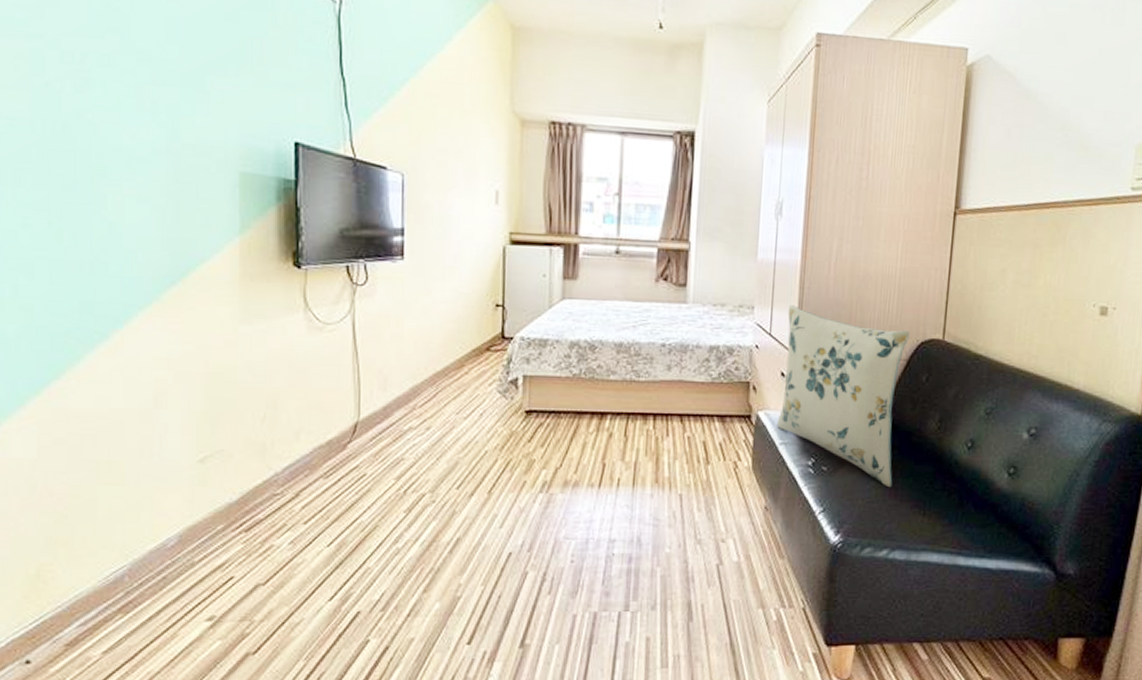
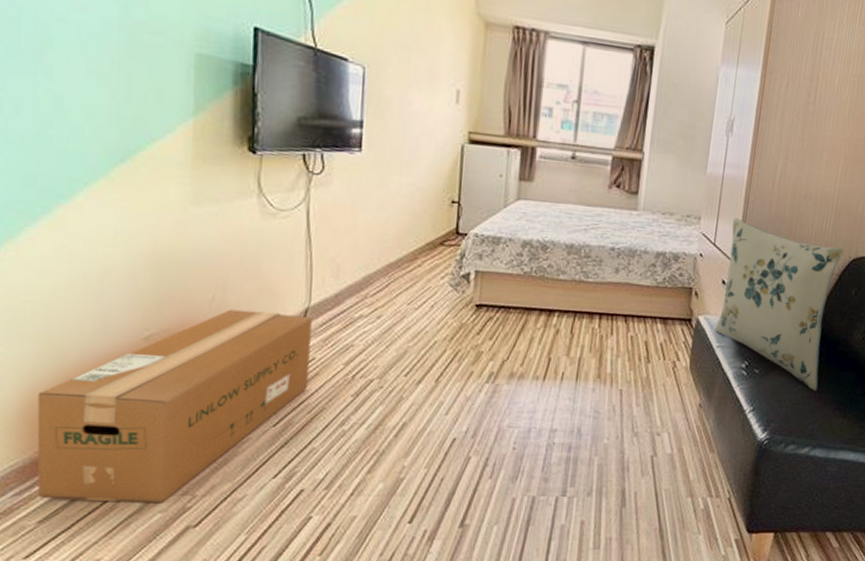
box: none [99,427,361,630] -> present [37,309,312,503]

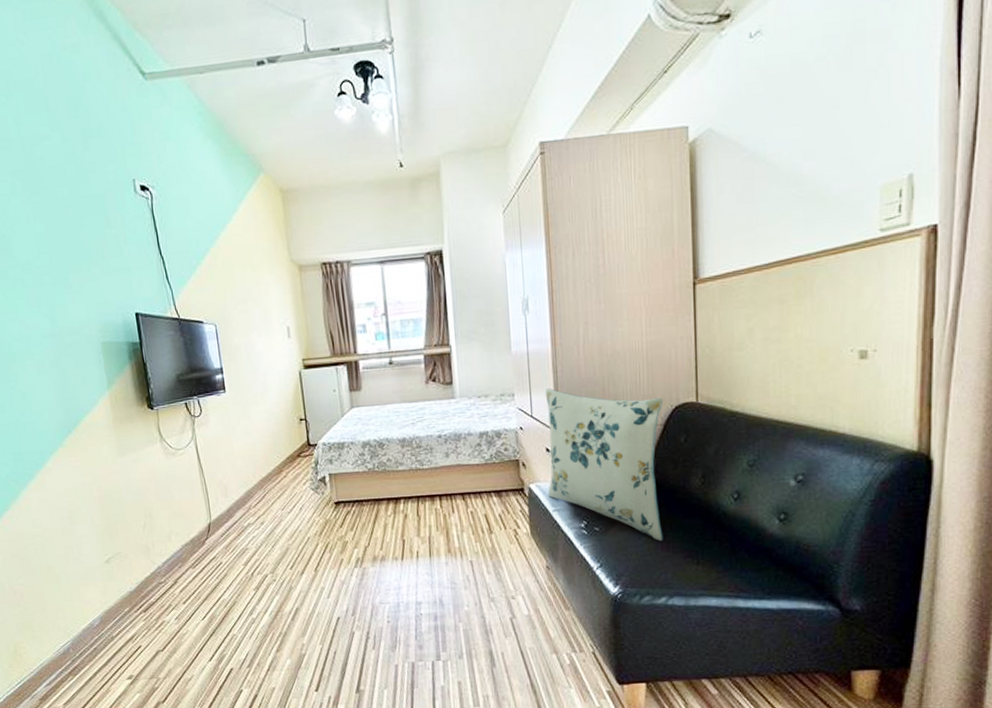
box: present [37,309,312,503] -> none [48,530,221,687]

